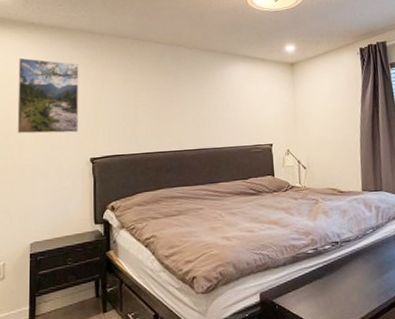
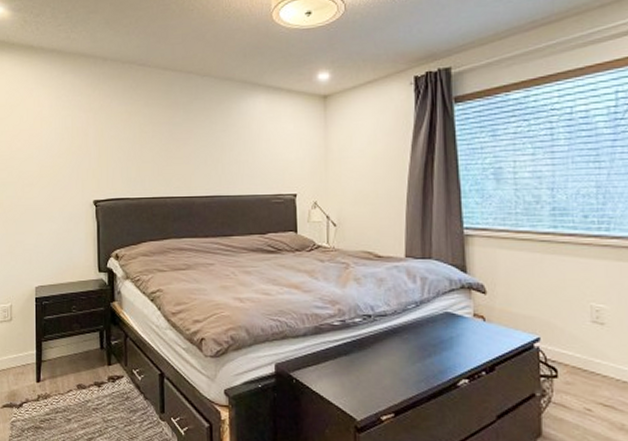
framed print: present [17,58,79,134] -> none [19,86,81,172]

